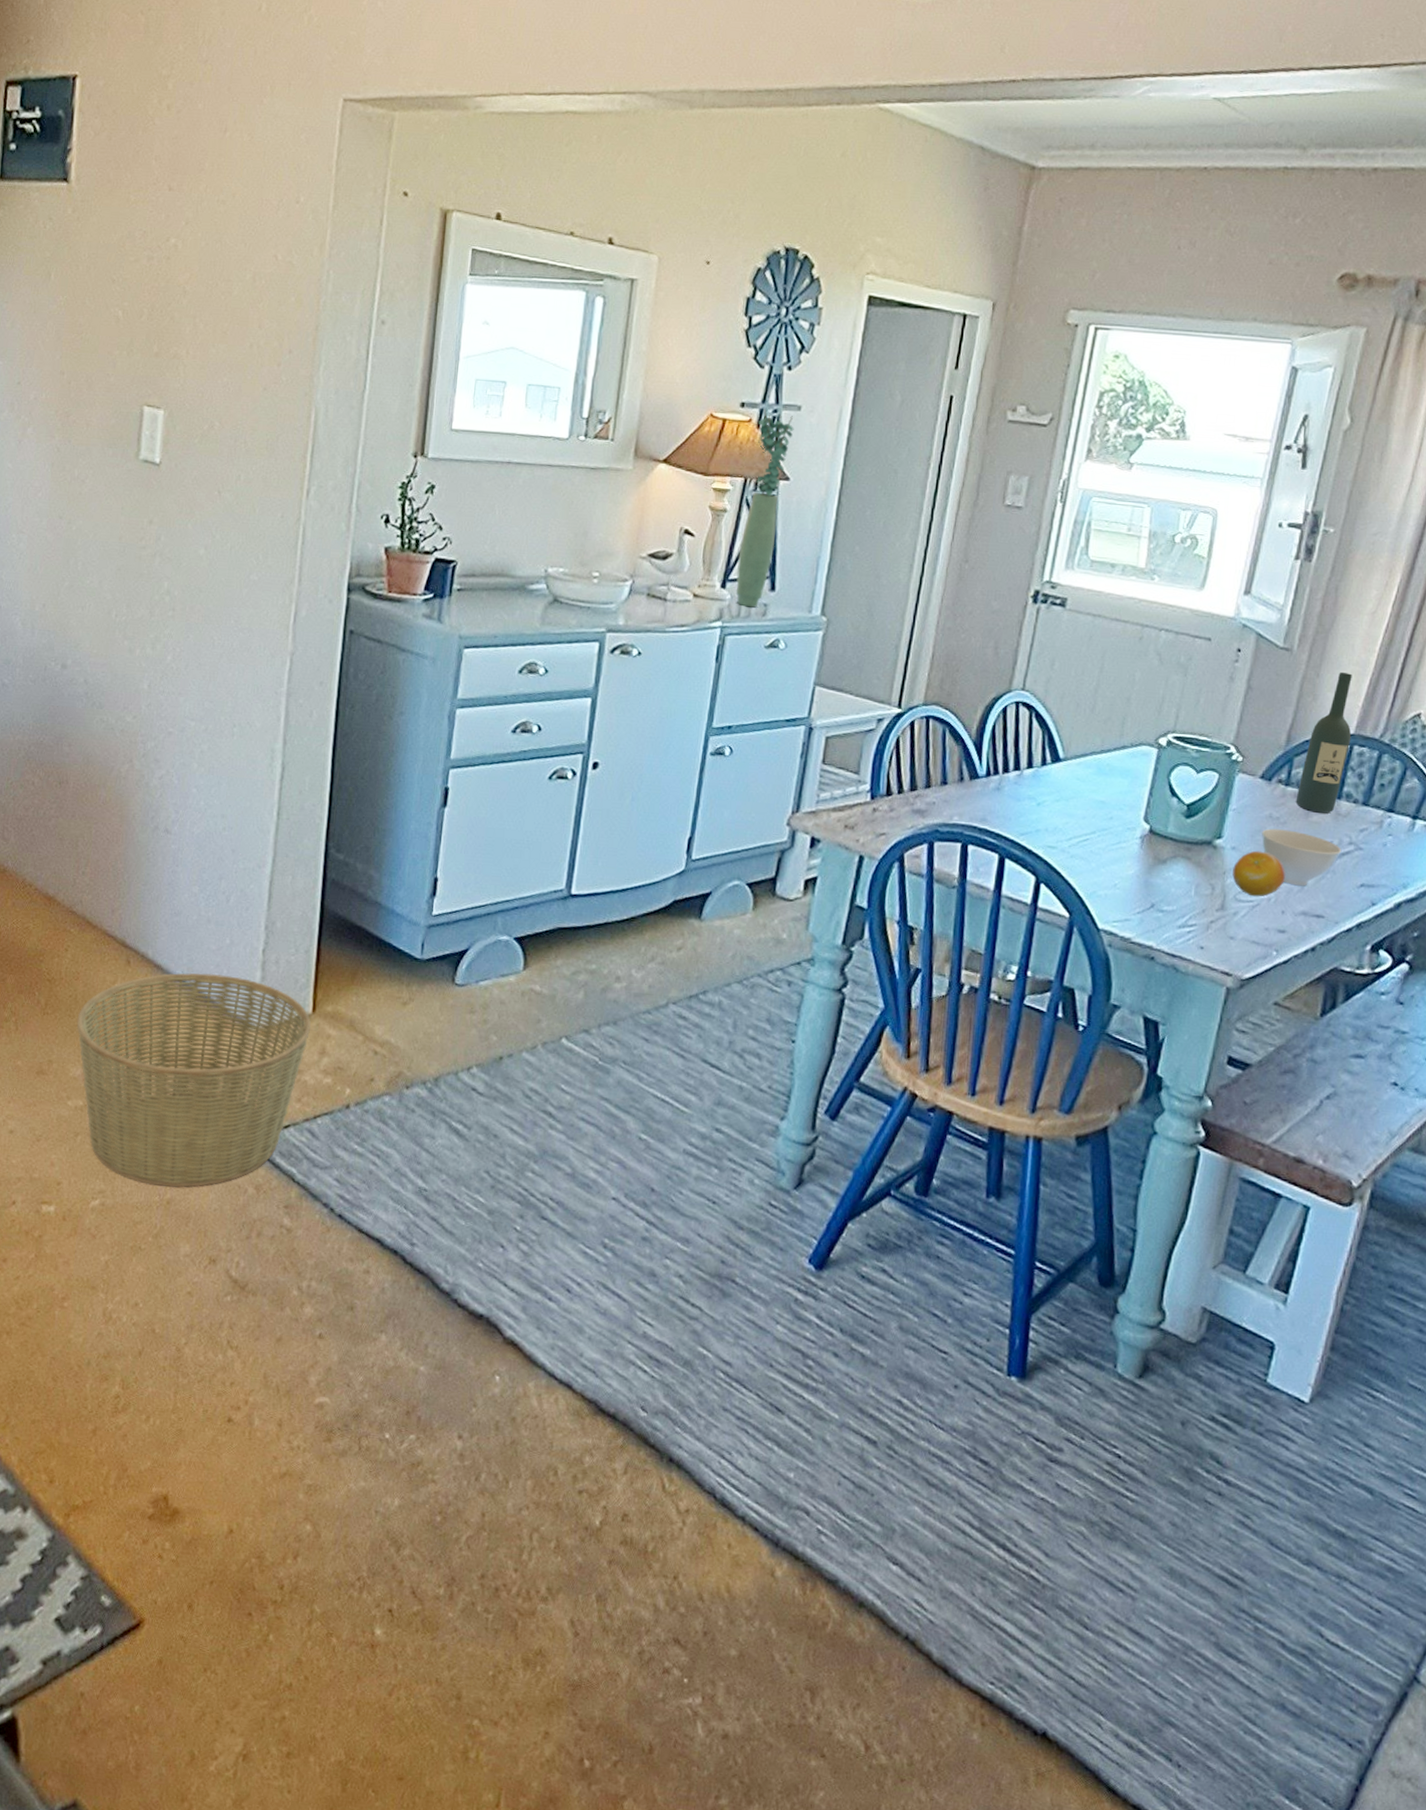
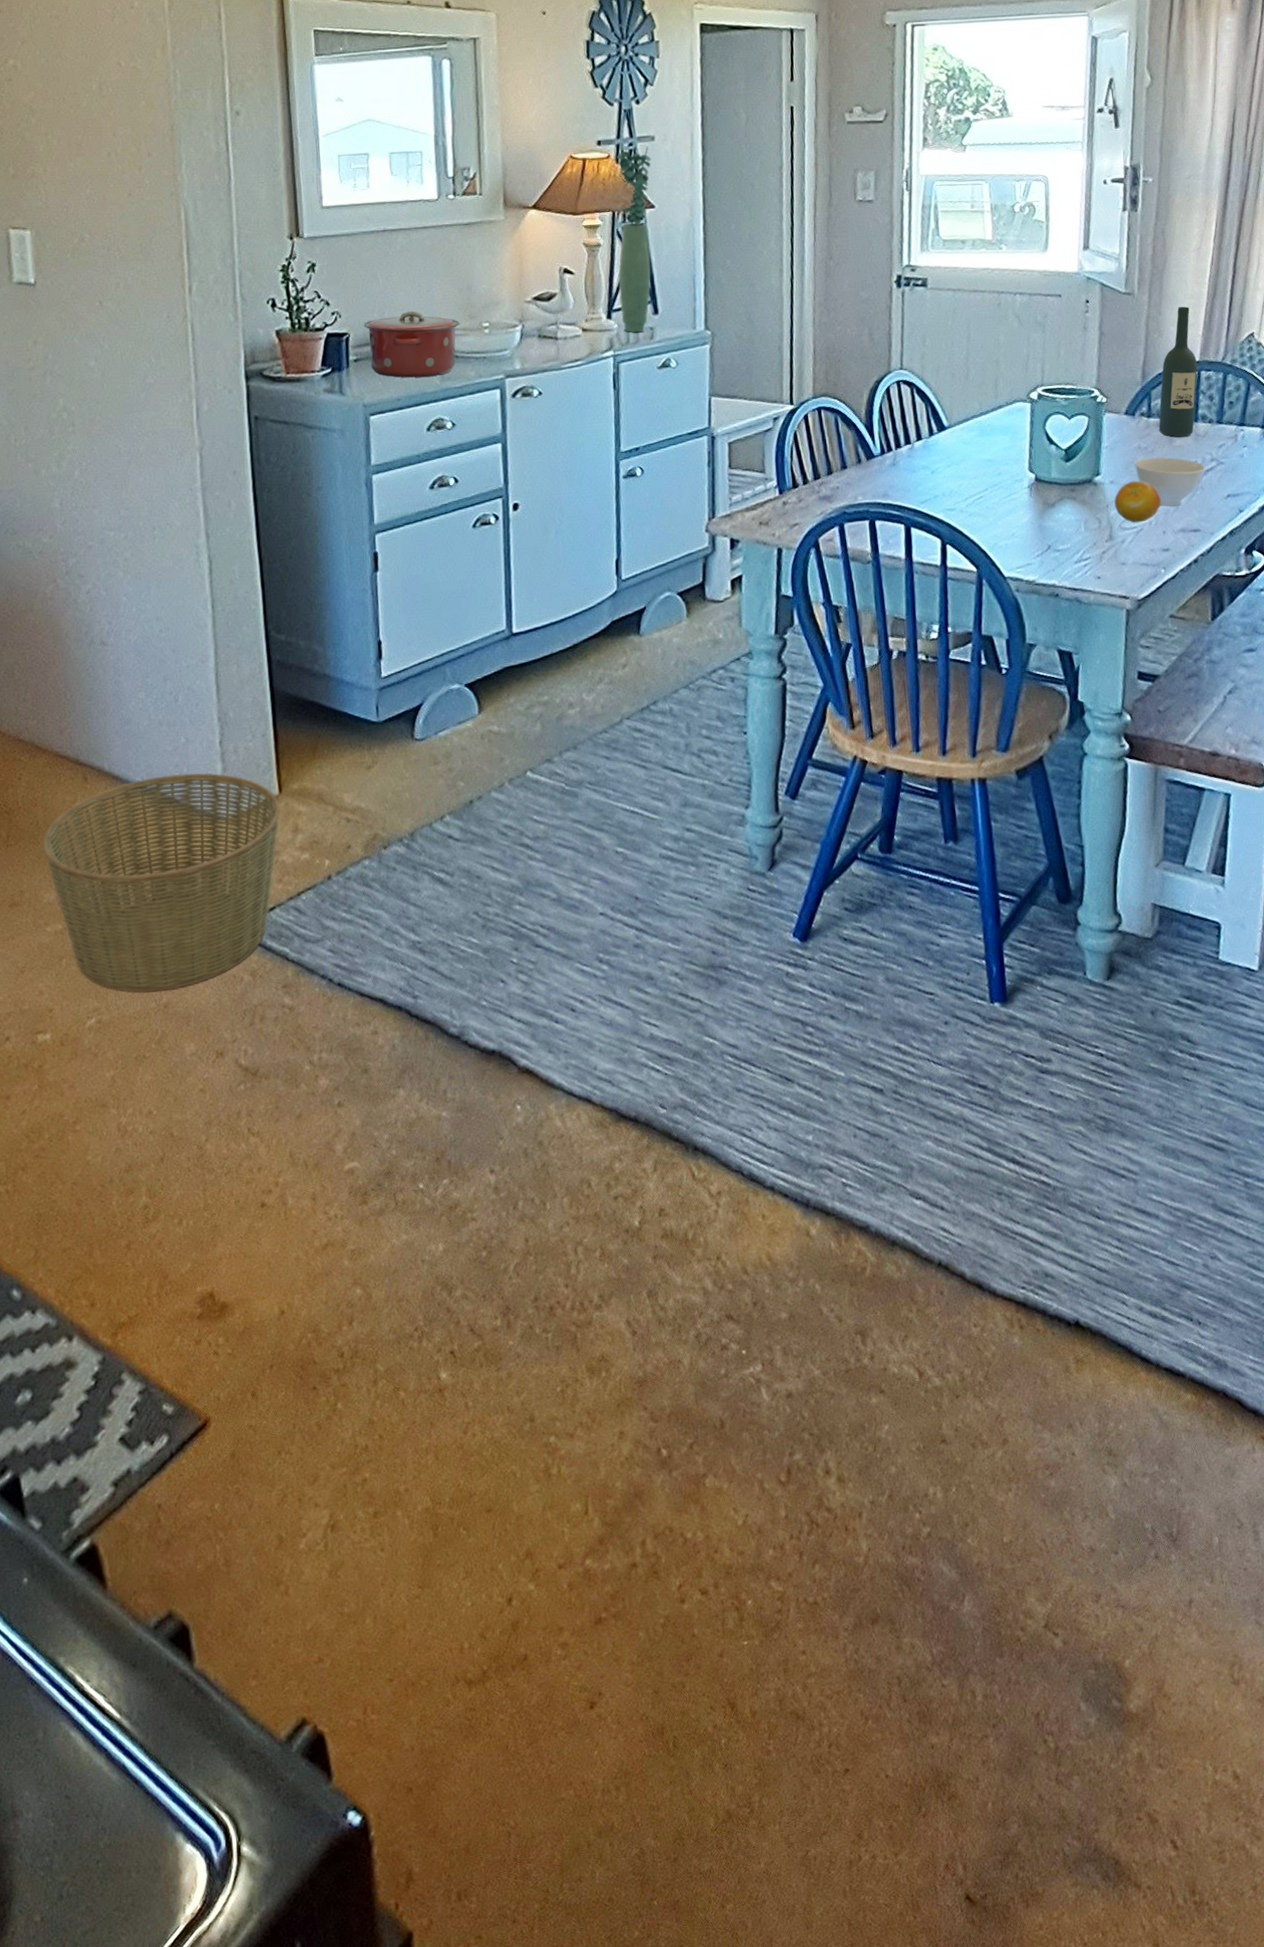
casserole: none [472,548,570,619] -> present [363,311,461,378]

